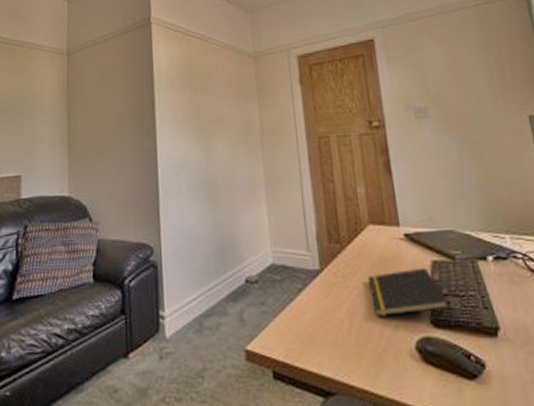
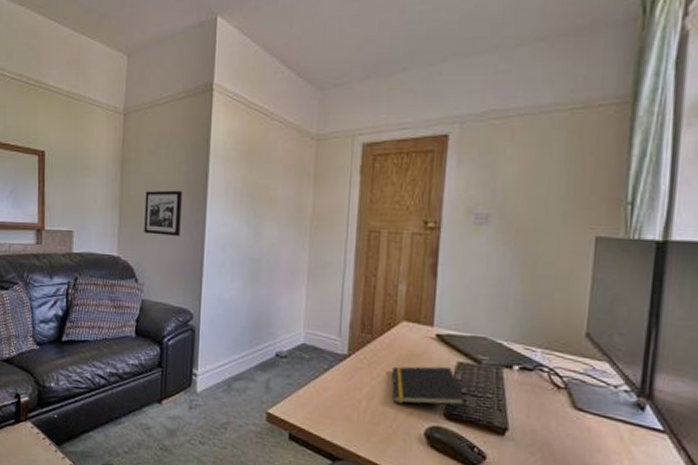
picture frame: none [93,120,132,169] -> present [144,190,182,236]

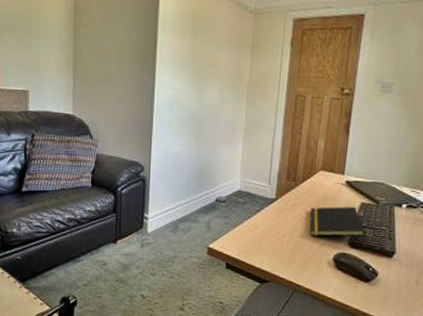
picture frame: present [144,190,182,236] -> none [97,54,133,97]

